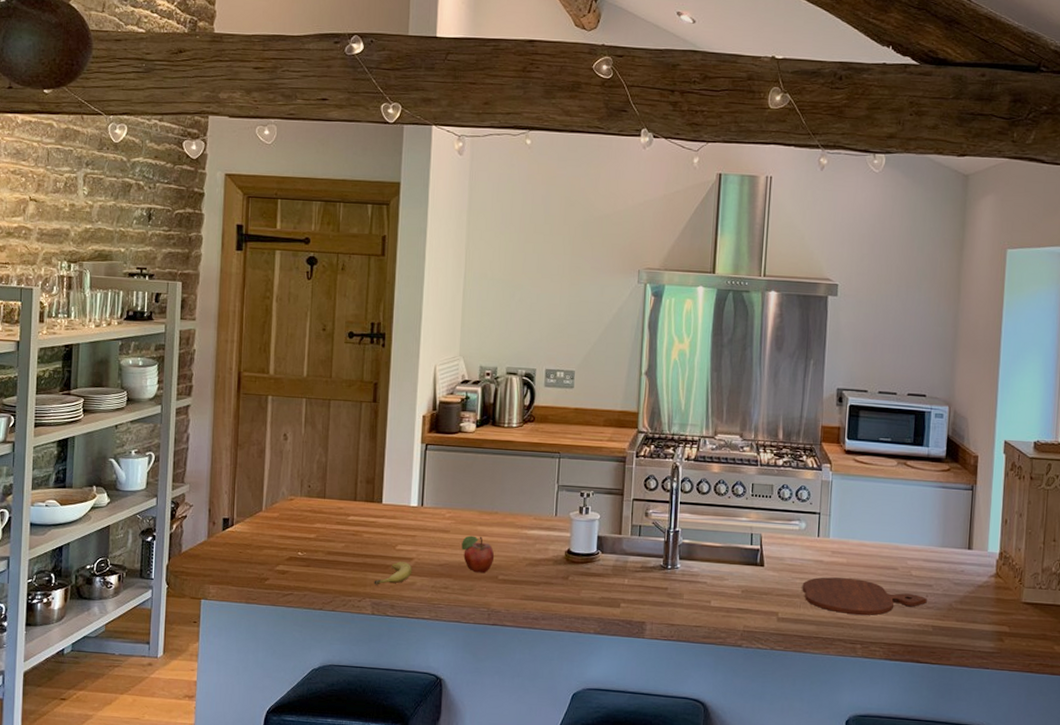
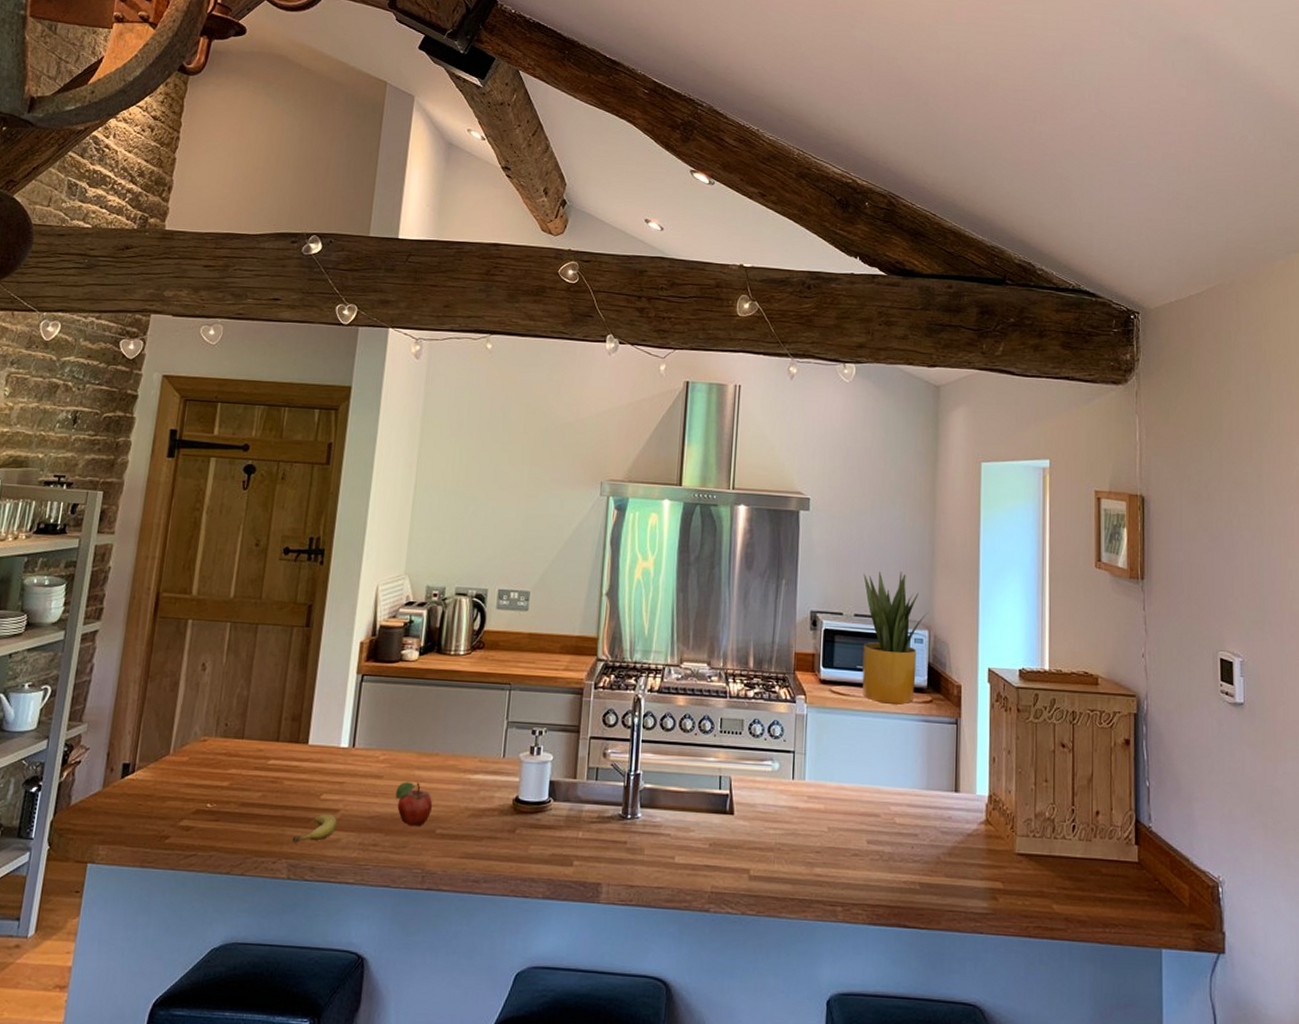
cutting board: present [802,577,927,615] -> none [776,826,913,871]
planter: none [884,352,949,473] -> present [862,571,928,705]

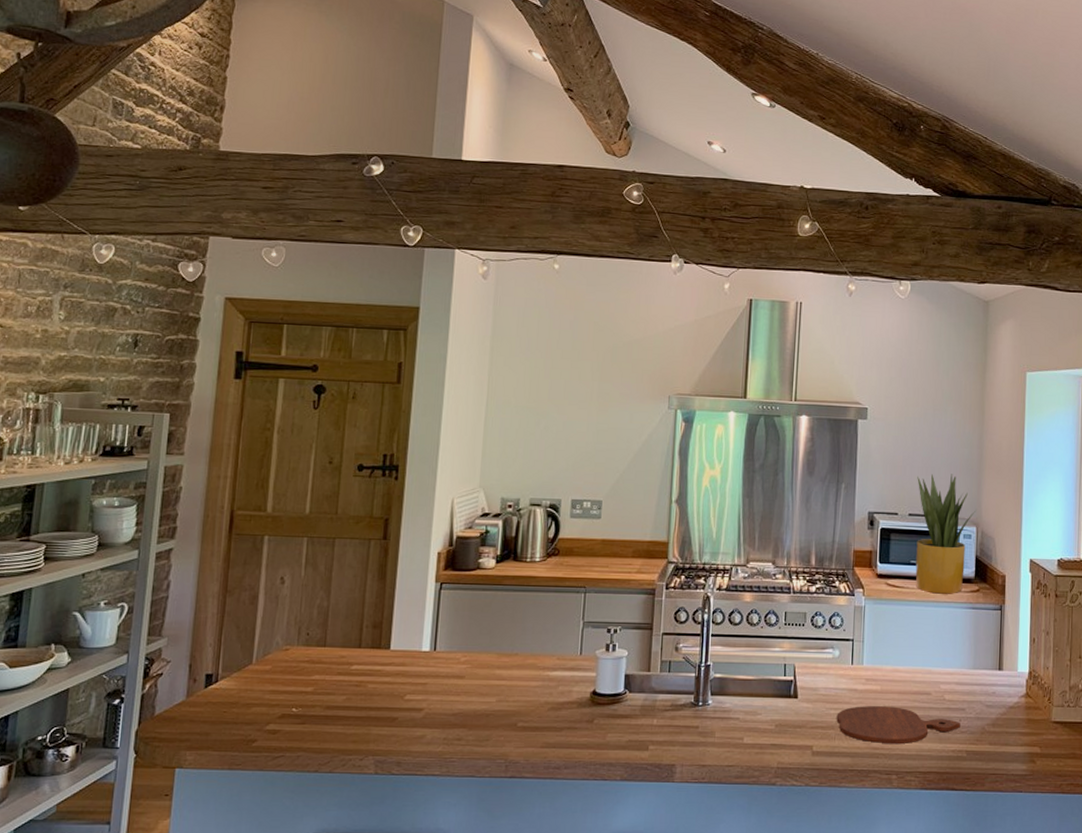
fruit: present [292,814,338,843] -> none [378,713,422,741]
fruit: present [395,781,433,827] -> none [477,680,514,721]
cutting board: none [776,826,913,871] -> present [836,705,960,743]

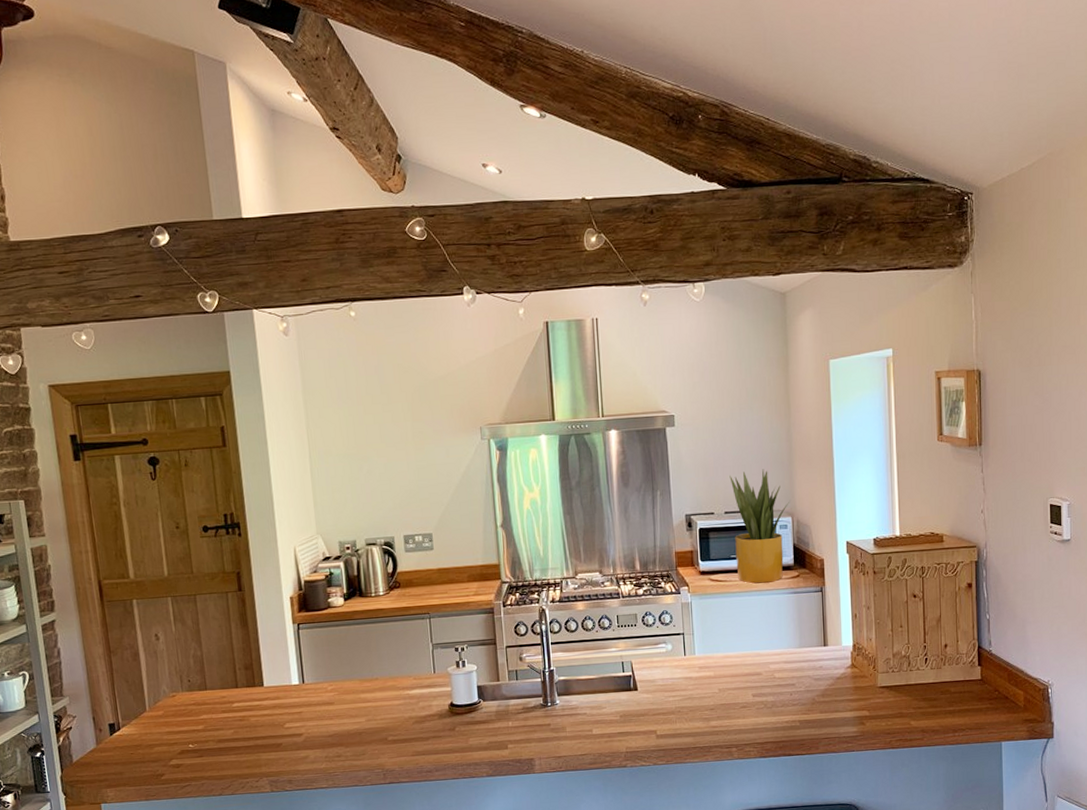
cutting board: present [836,705,960,743] -> none [675,688,792,722]

